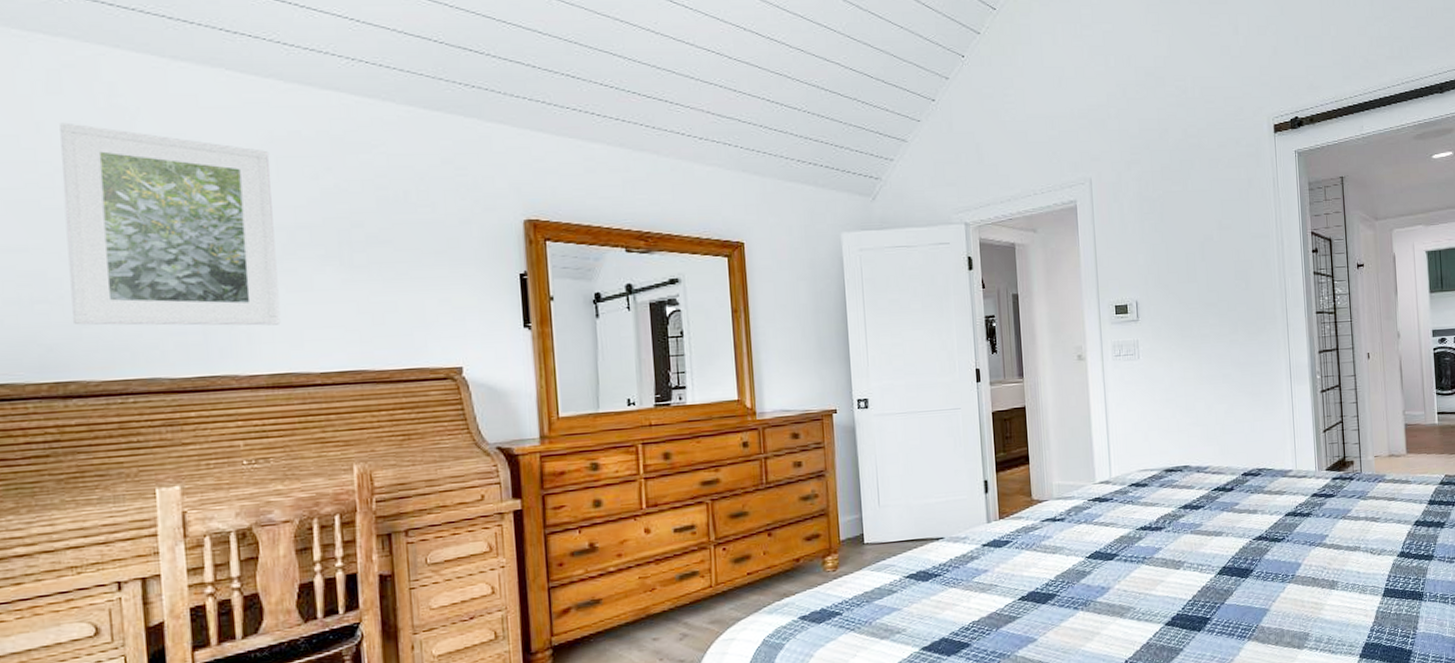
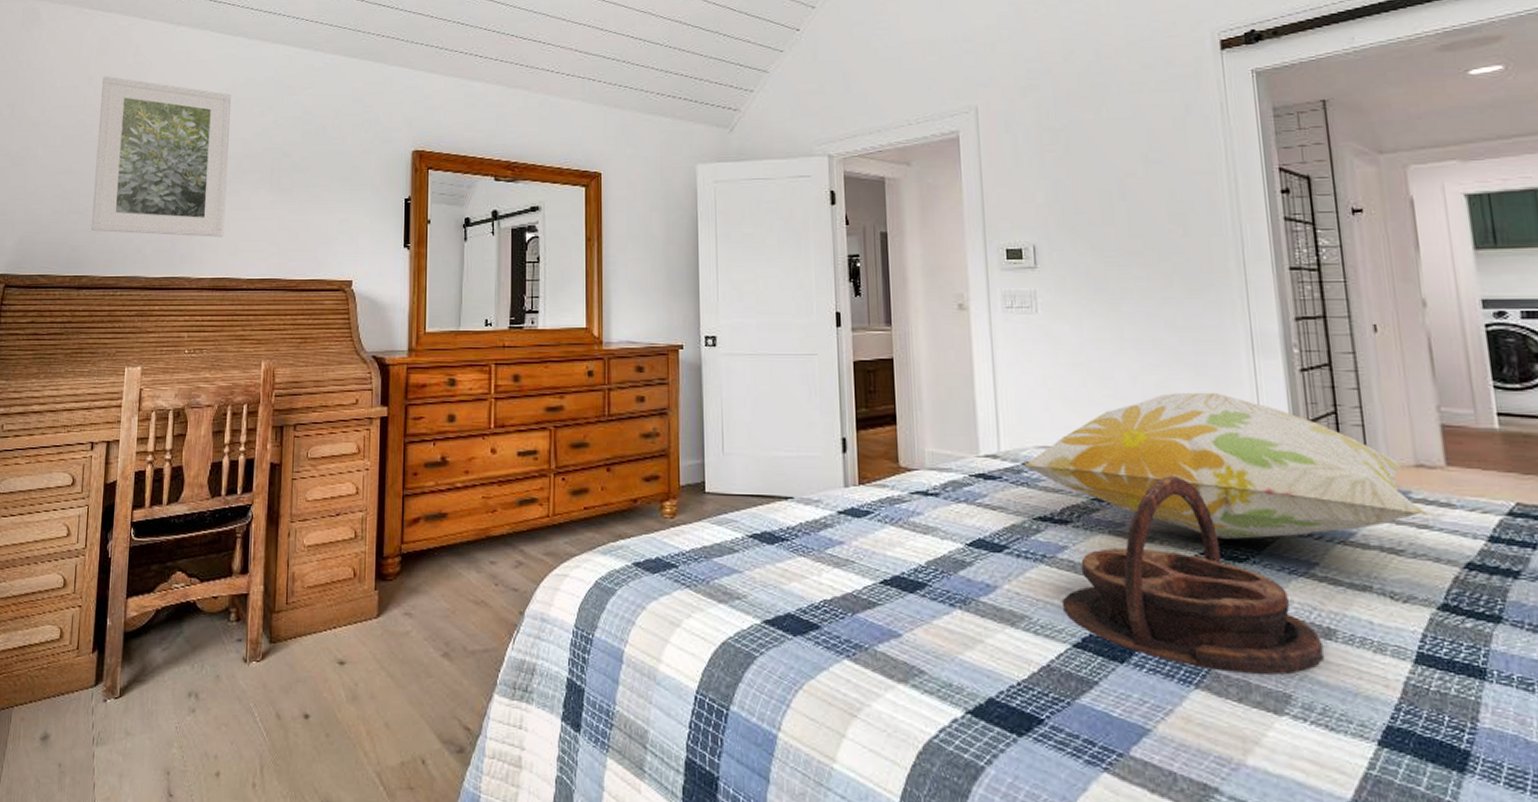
decorative pillow: none [1129,413,1395,526] -> present [1023,392,1429,539]
serving tray: none [1157,482,1330,625] -> present [1061,476,1325,676]

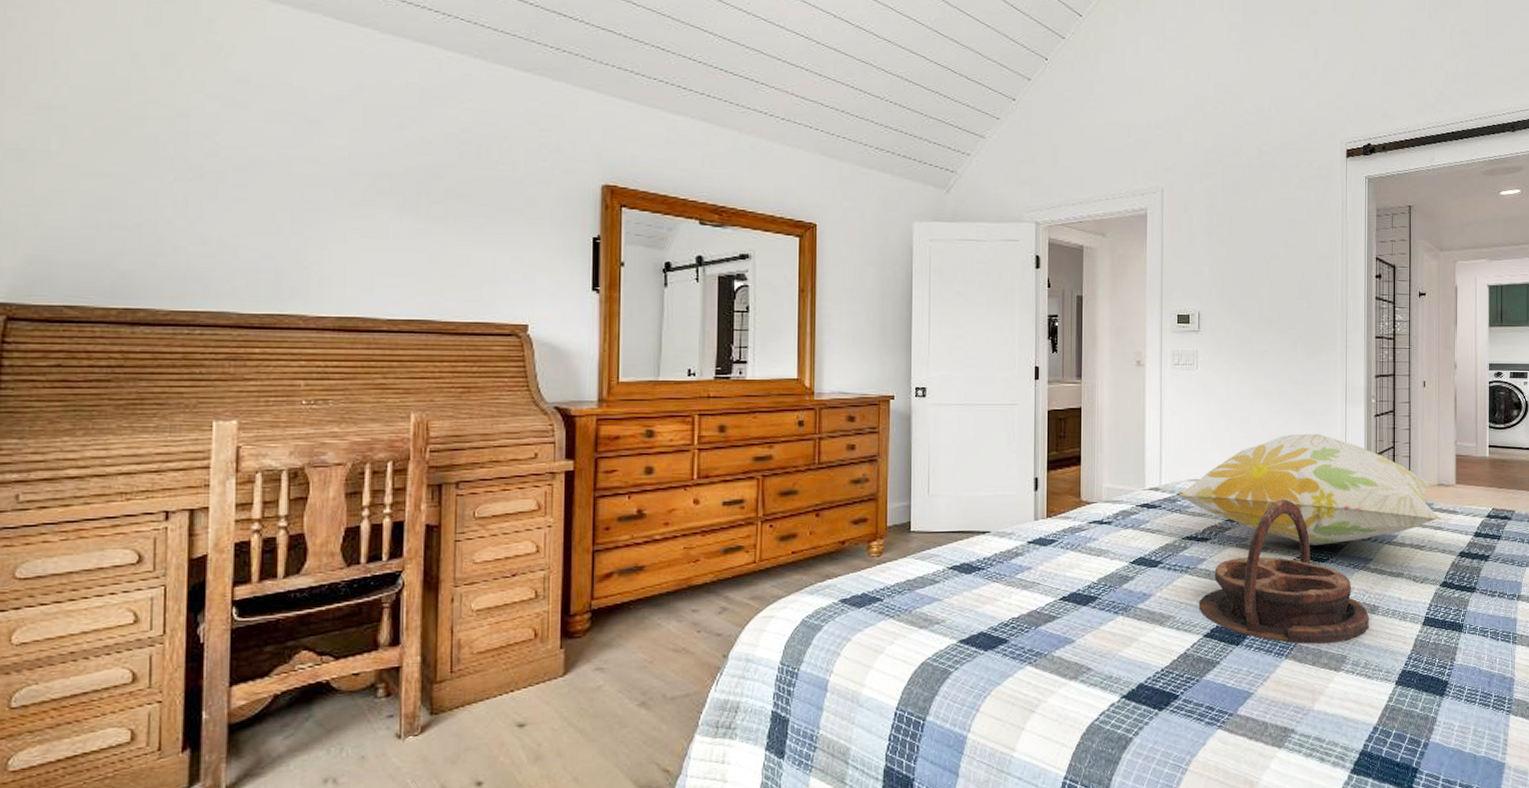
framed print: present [92,76,232,237] -> none [149,54,358,269]

